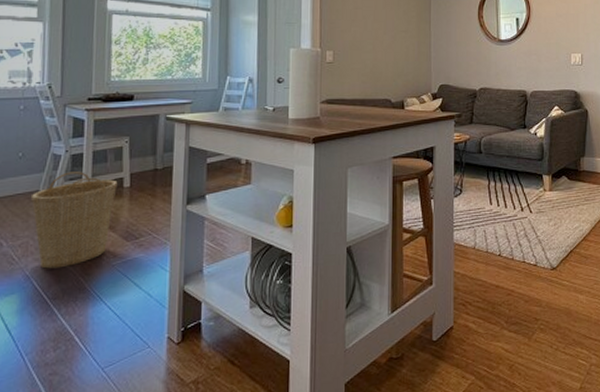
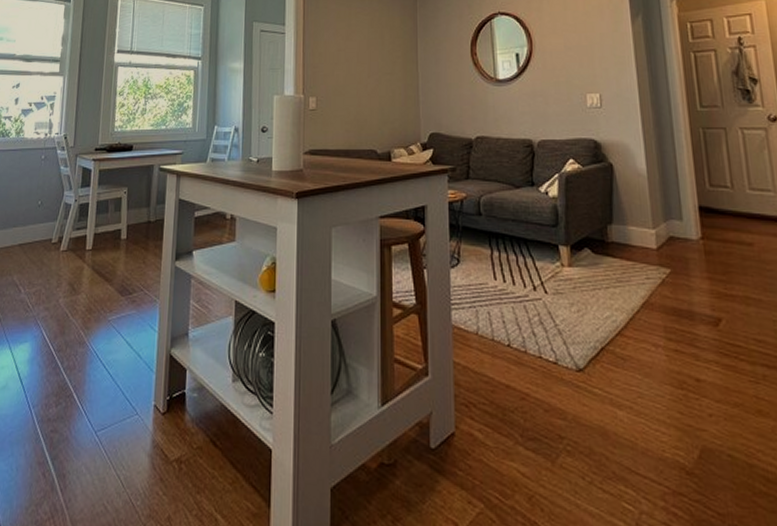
basket: present [31,172,118,269] -> none [45,221,116,319]

